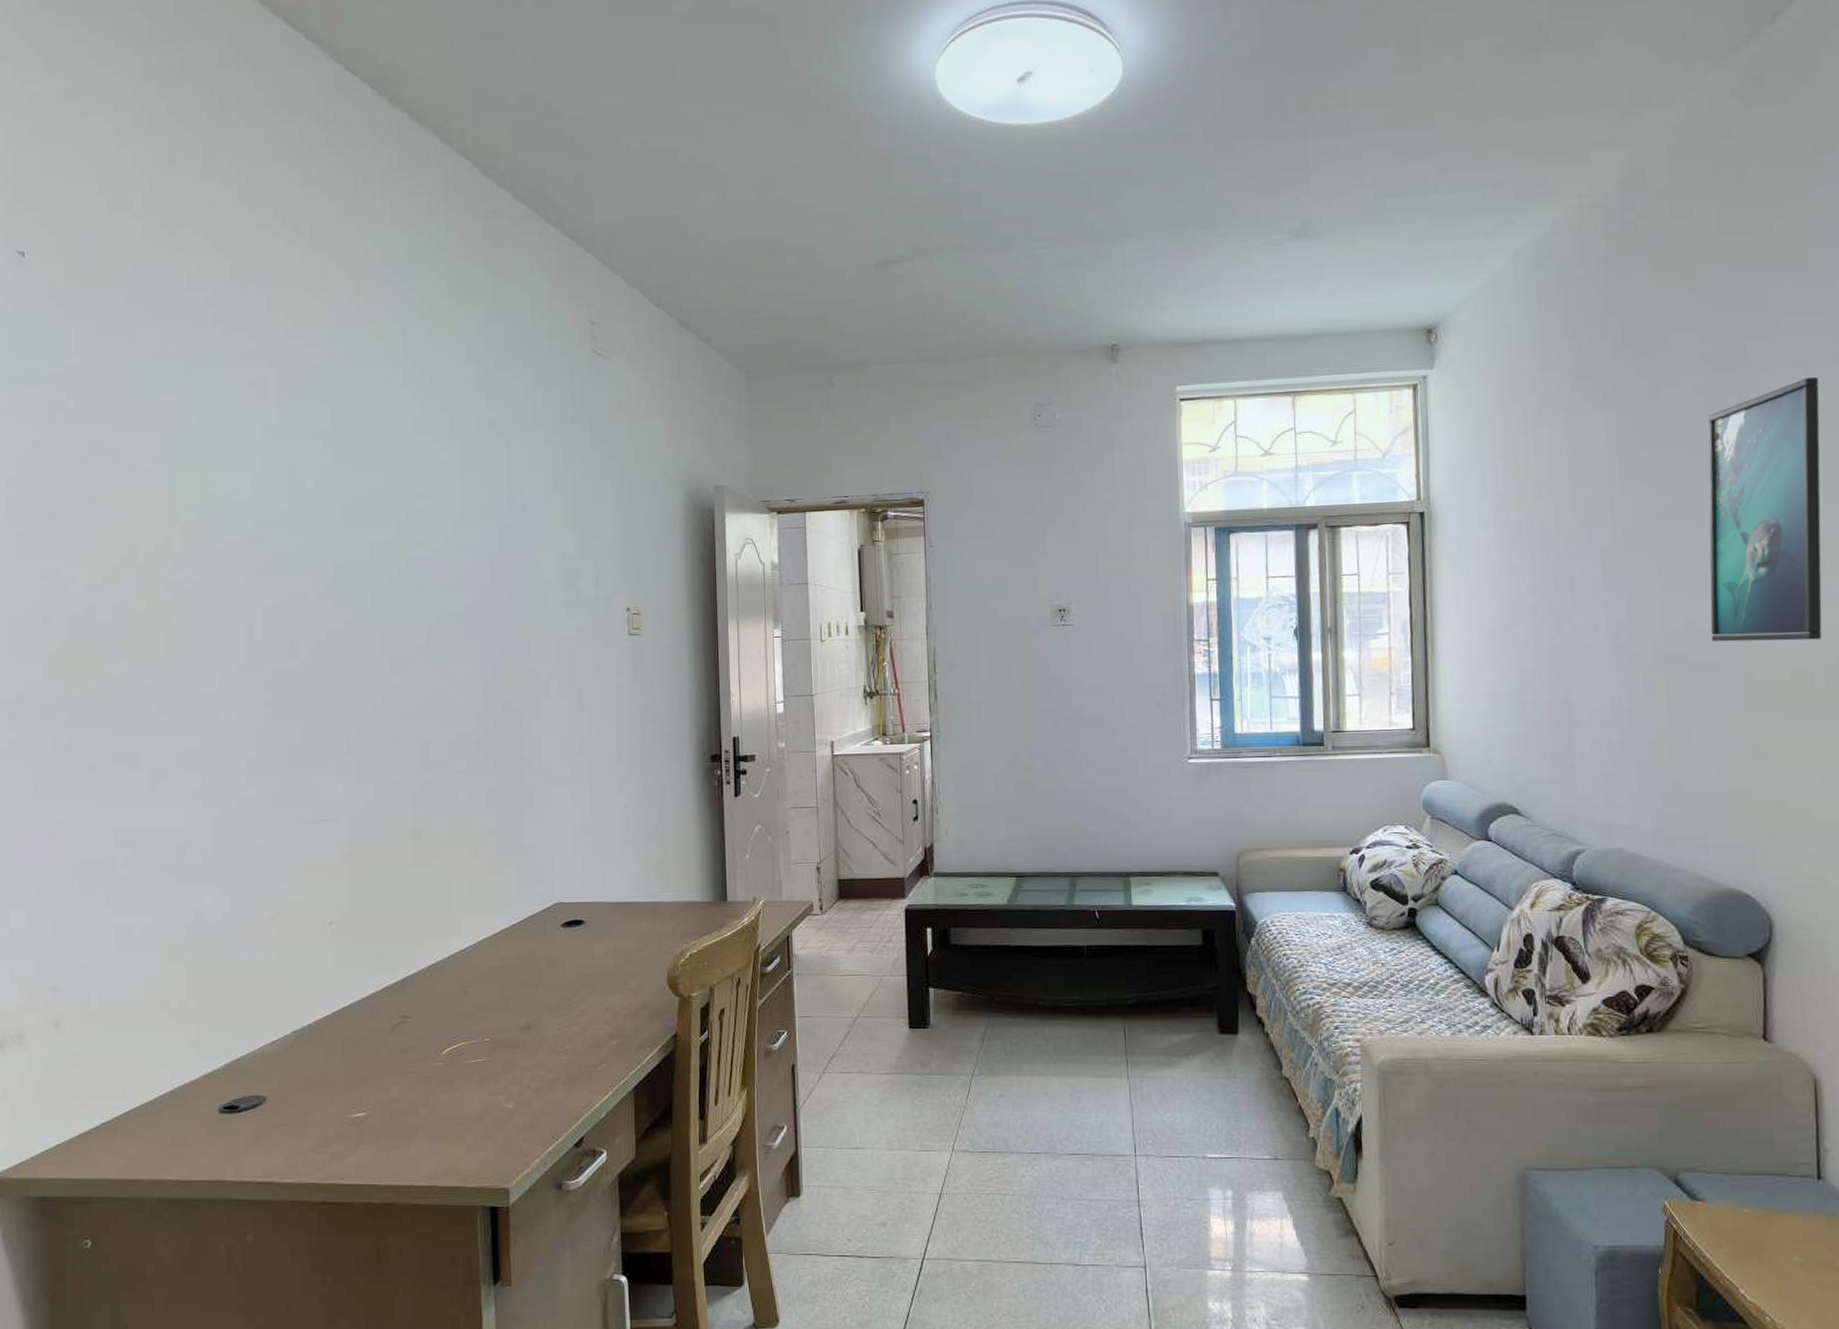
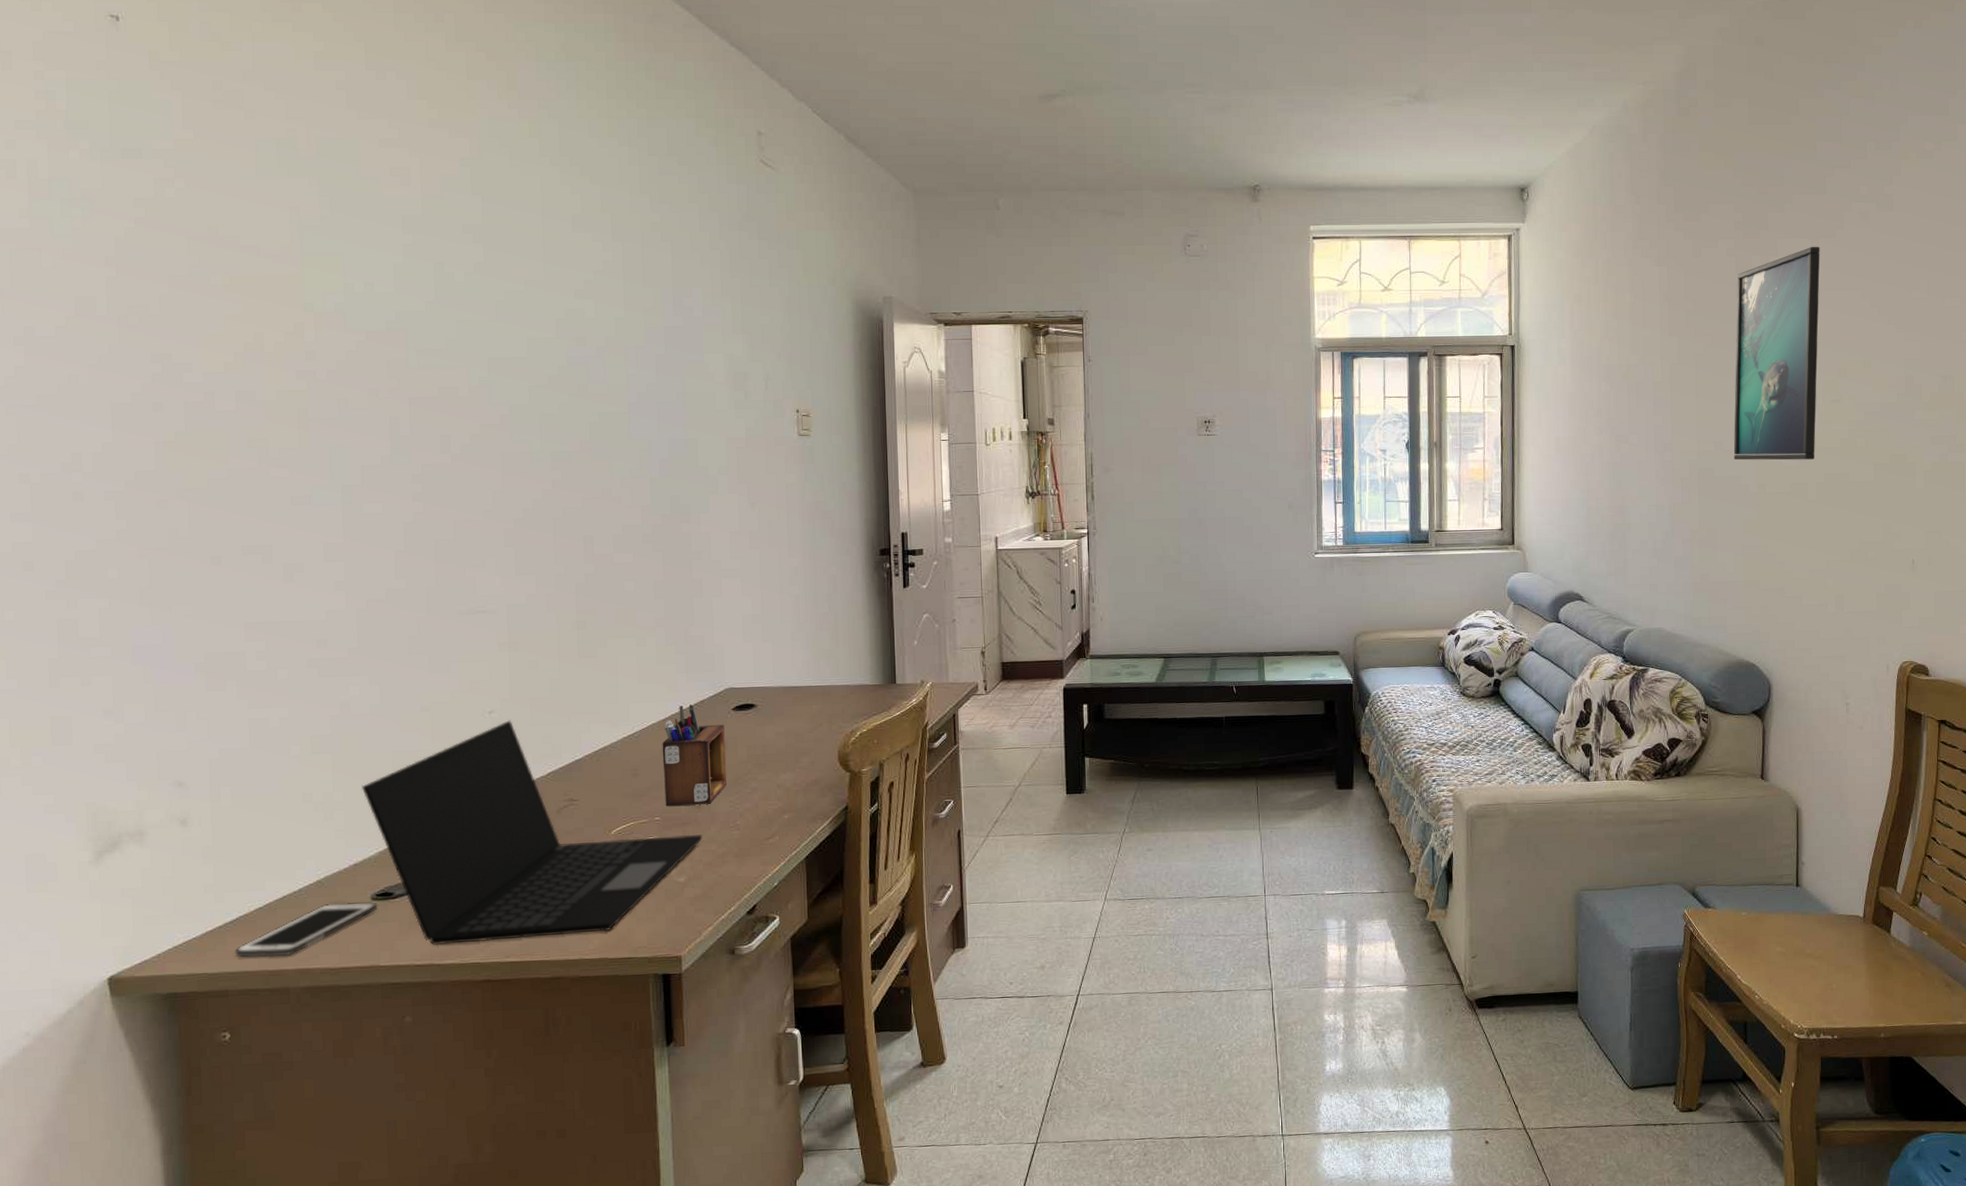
cell phone: none [97,1113,225,1166] -> present [235,902,378,958]
laptop: none [213,932,531,1163] -> present [362,720,703,946]
desk organizer: none [492,919,555,1028] -> present [662,704,726,807]

